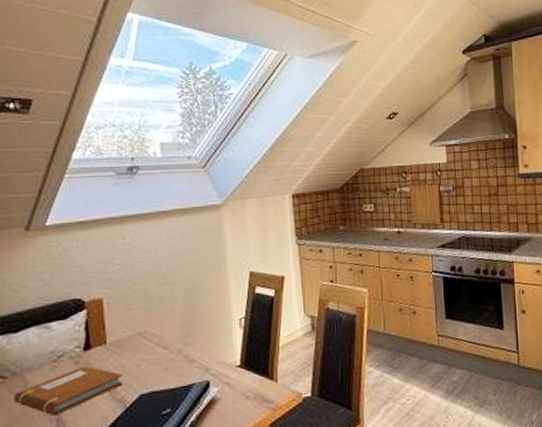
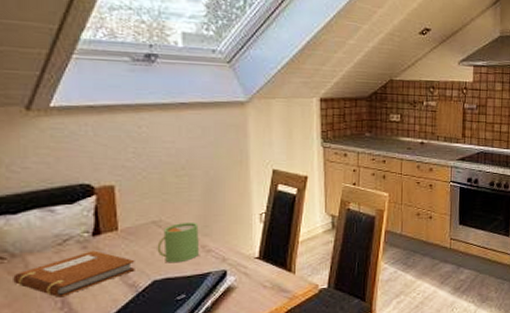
mug: none [142,331,183,376] -> present [157,222,200,263]

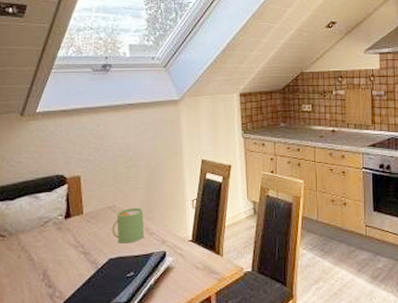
notebook: present [13,250,135,298] -> none [10,231,96,271]

